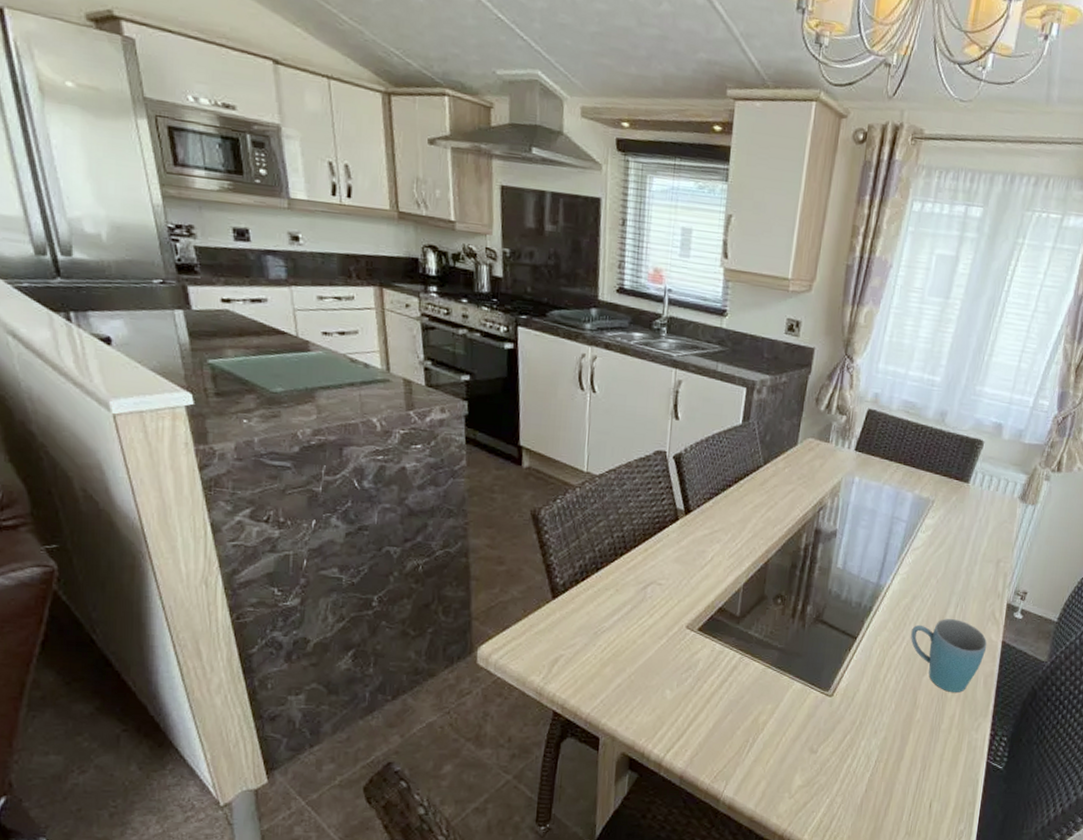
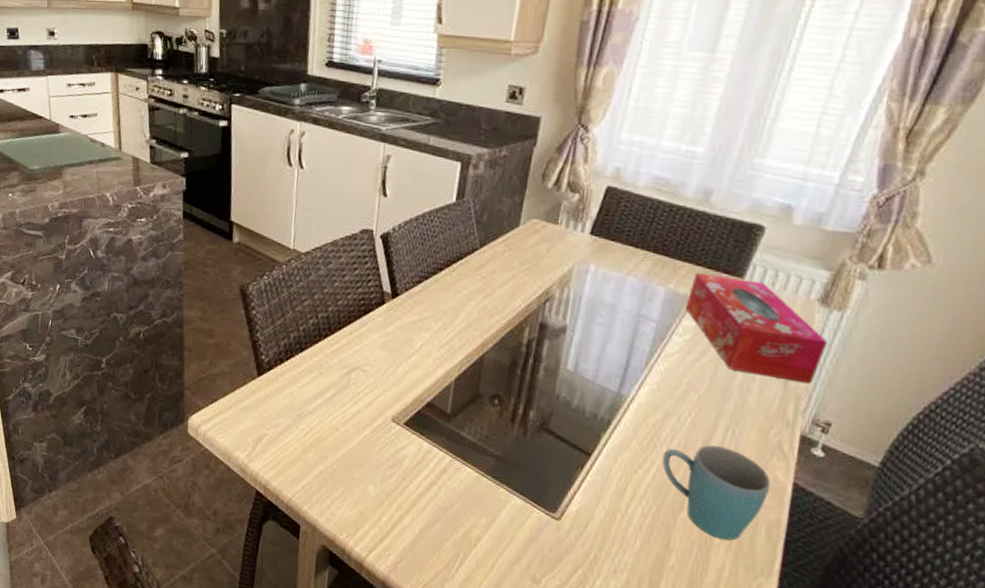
tissue box: none [927,480,1025,564] -> present [685,272,828,384]

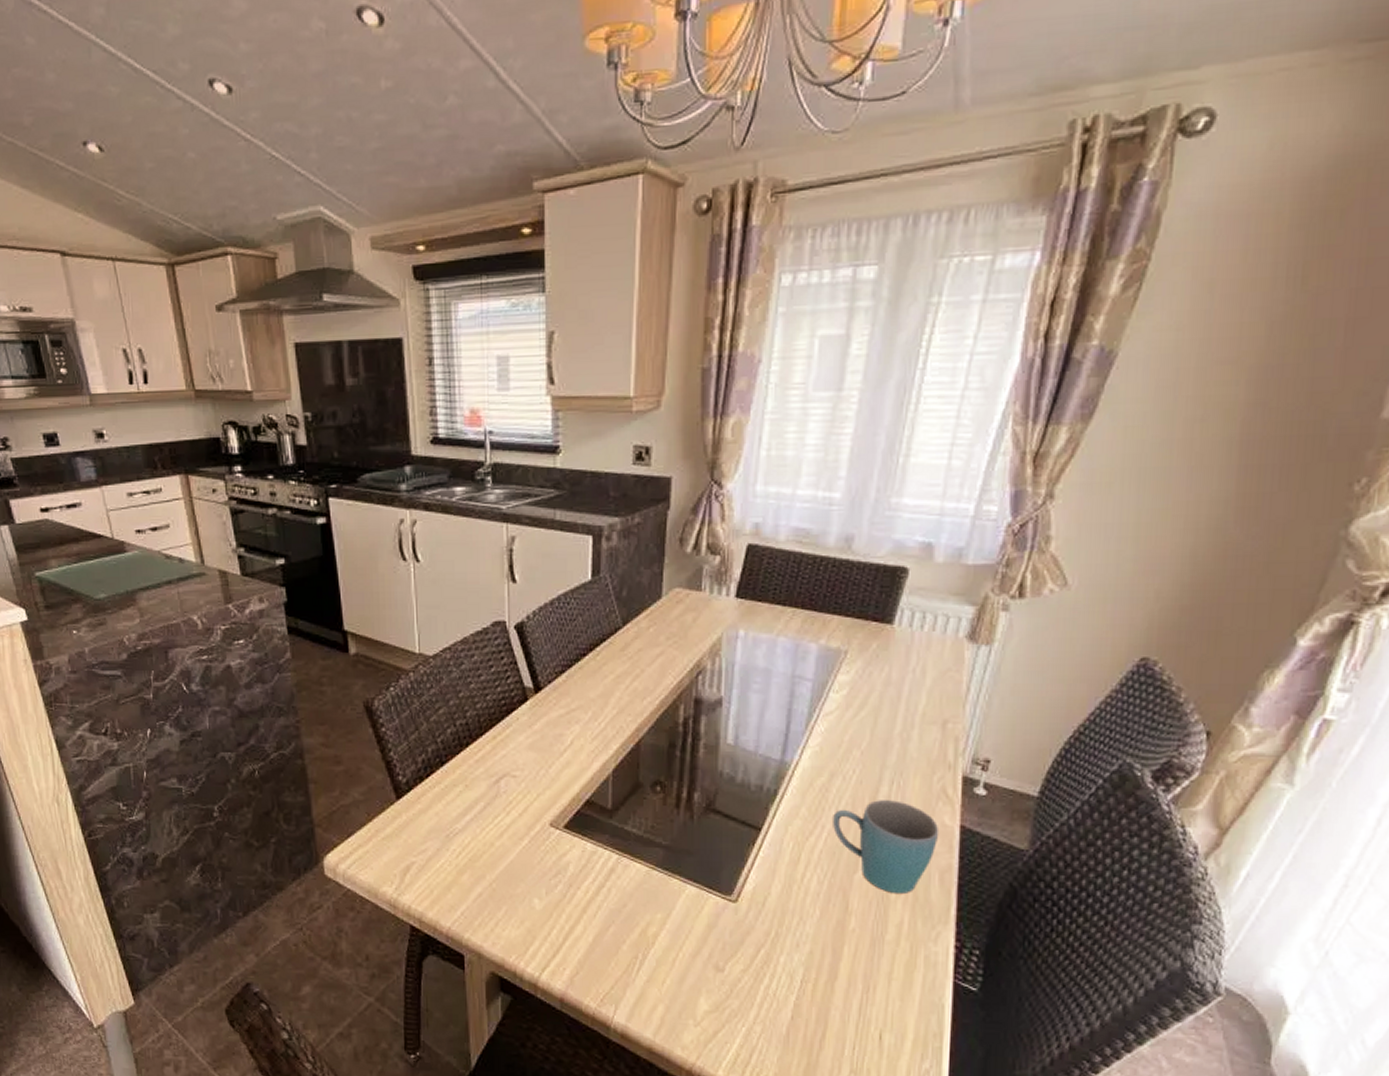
tissue box: present [685,272,828,384] -> none [838,624,980,724]

